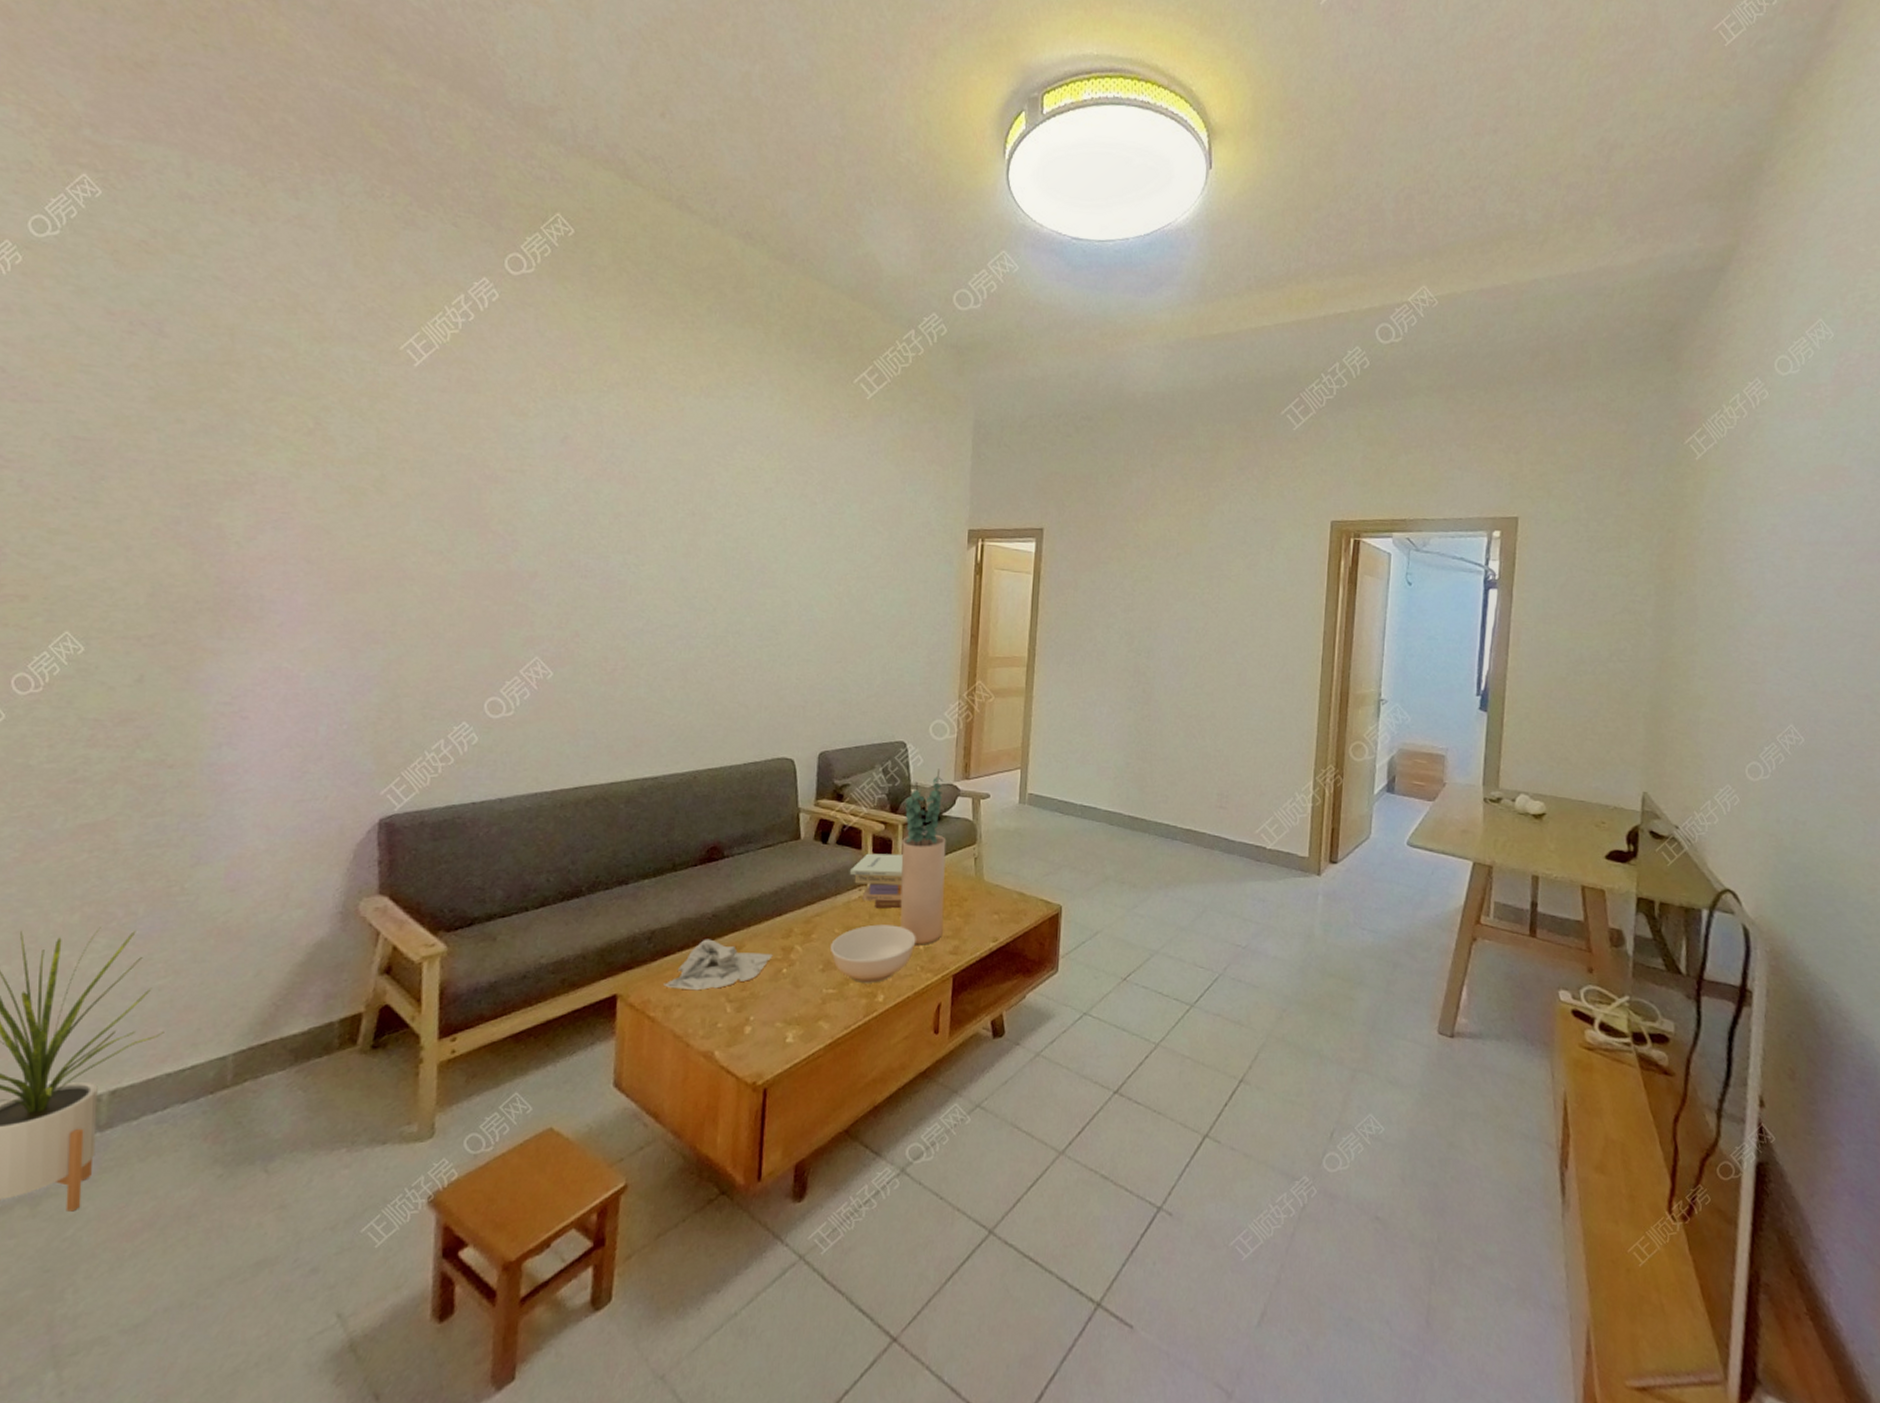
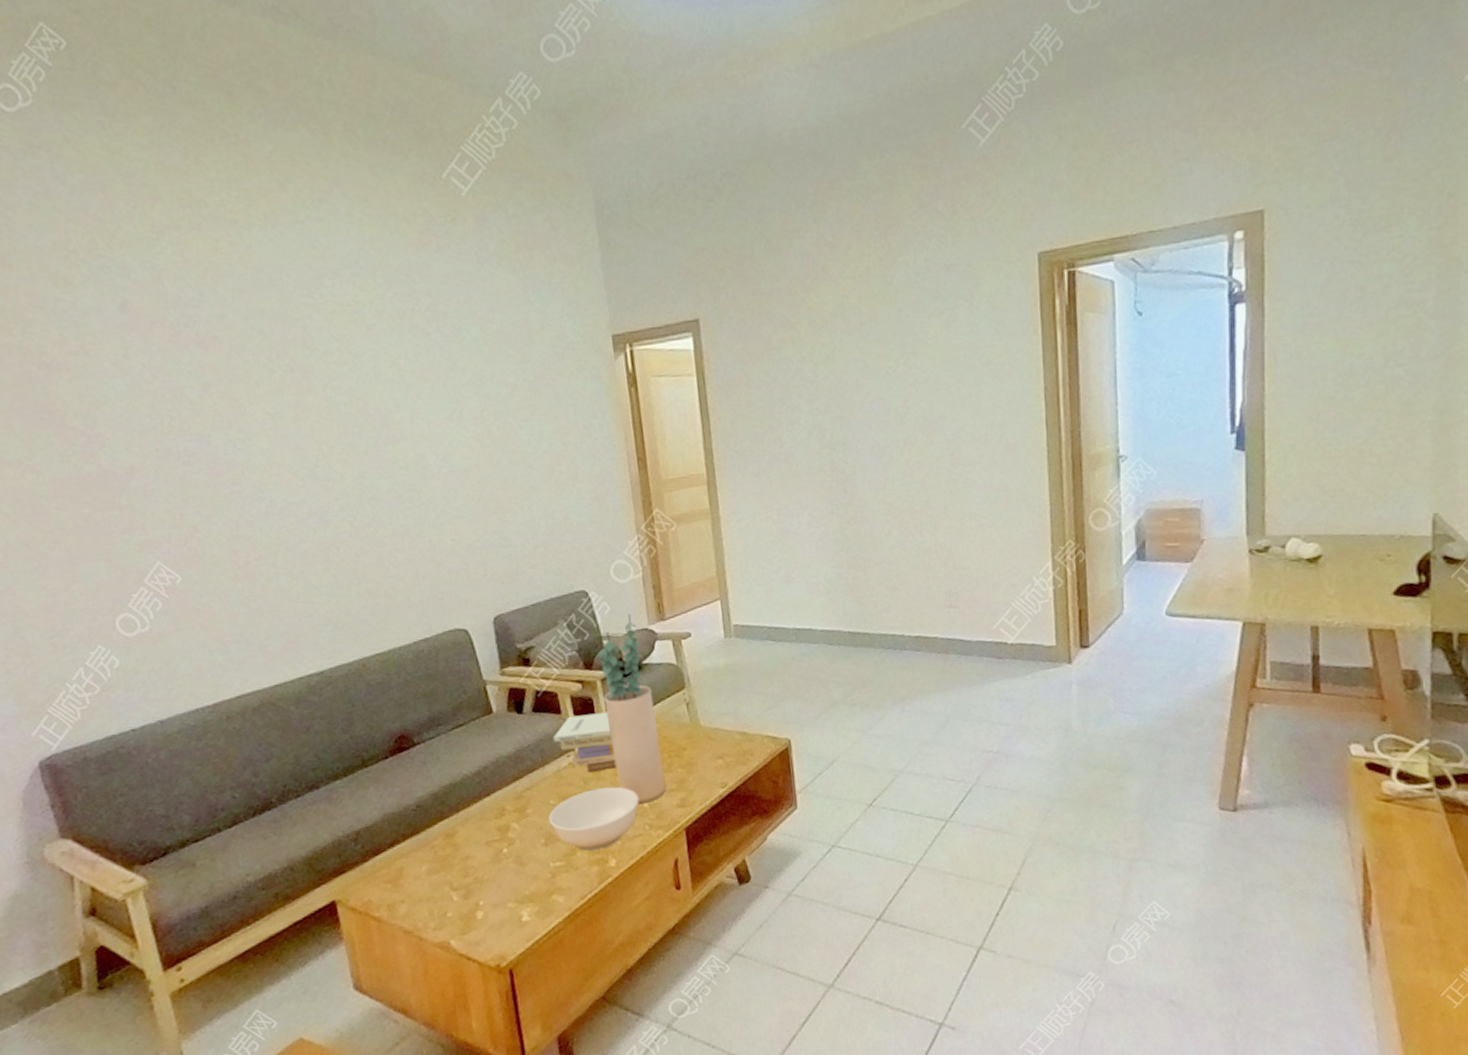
tissue: present [663,939,773,991] -> none [381,830,490,886]

